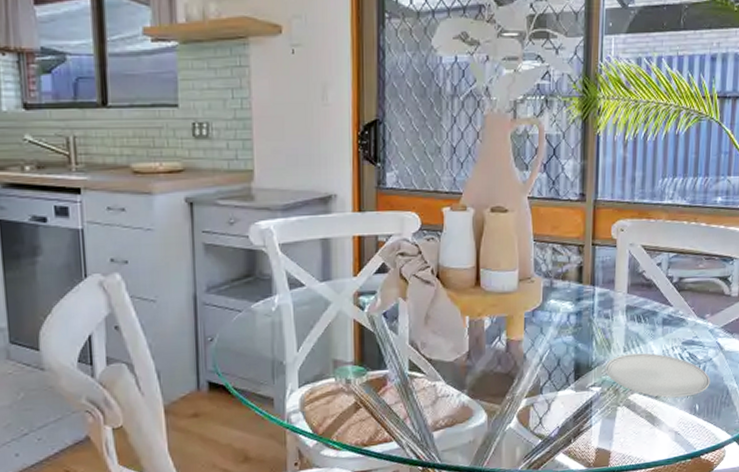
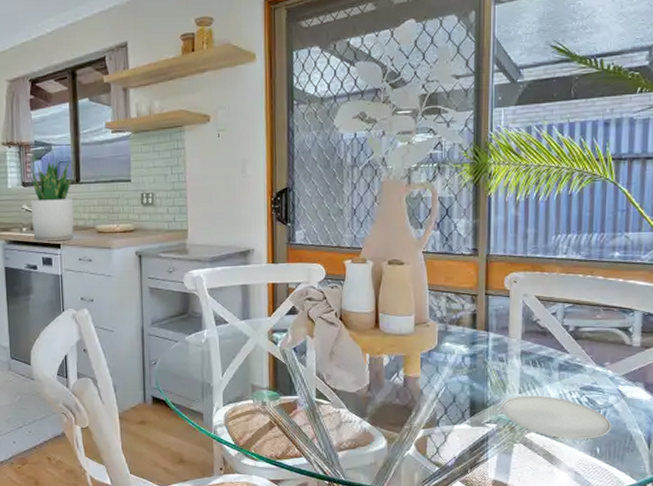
planter: none [35,72,100,185] -> present [30,158,74,242]

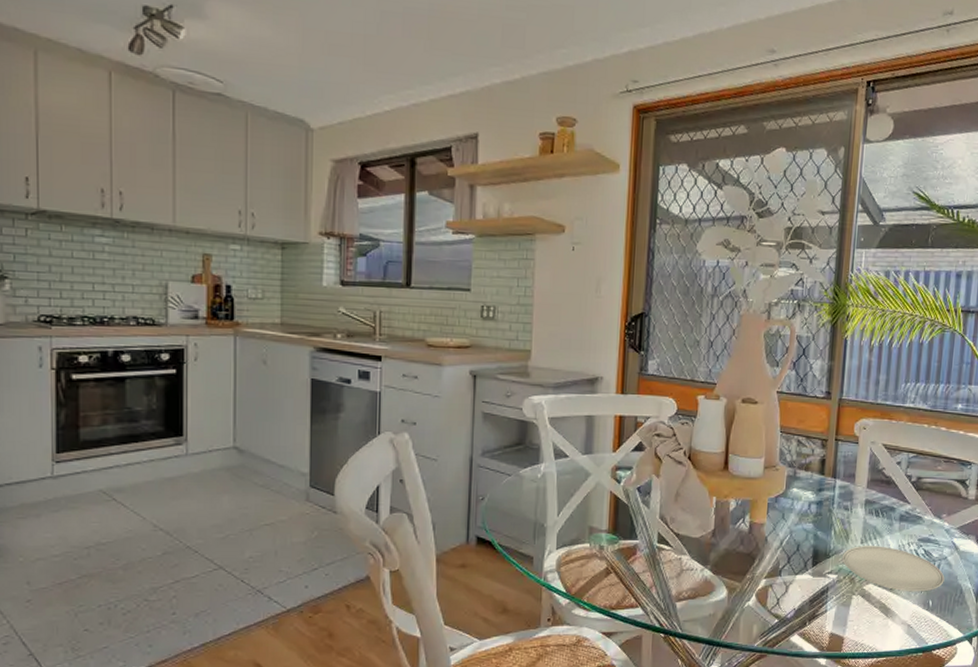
planter: present [30,158,74,242] -> none [348,256,402,353]

